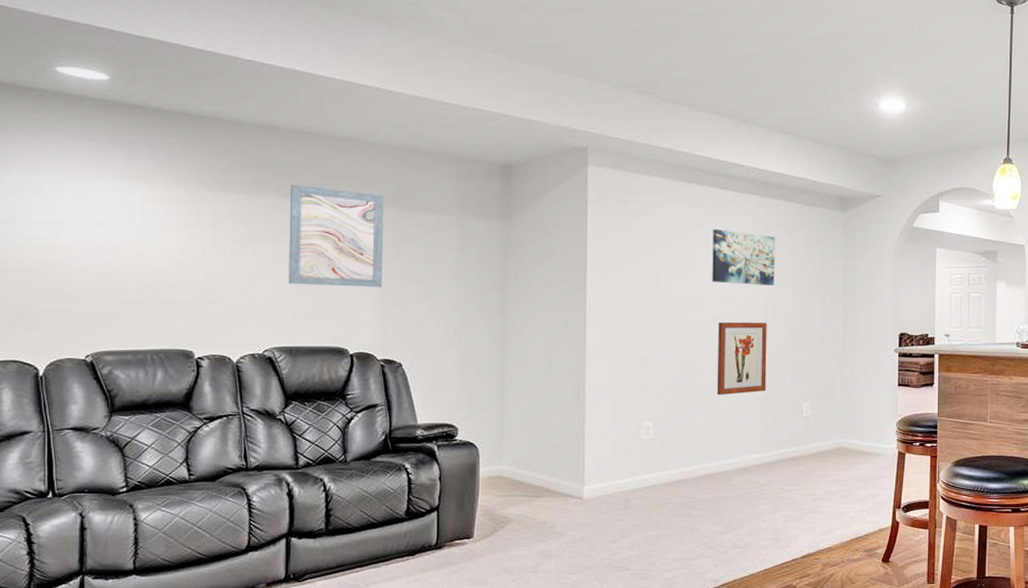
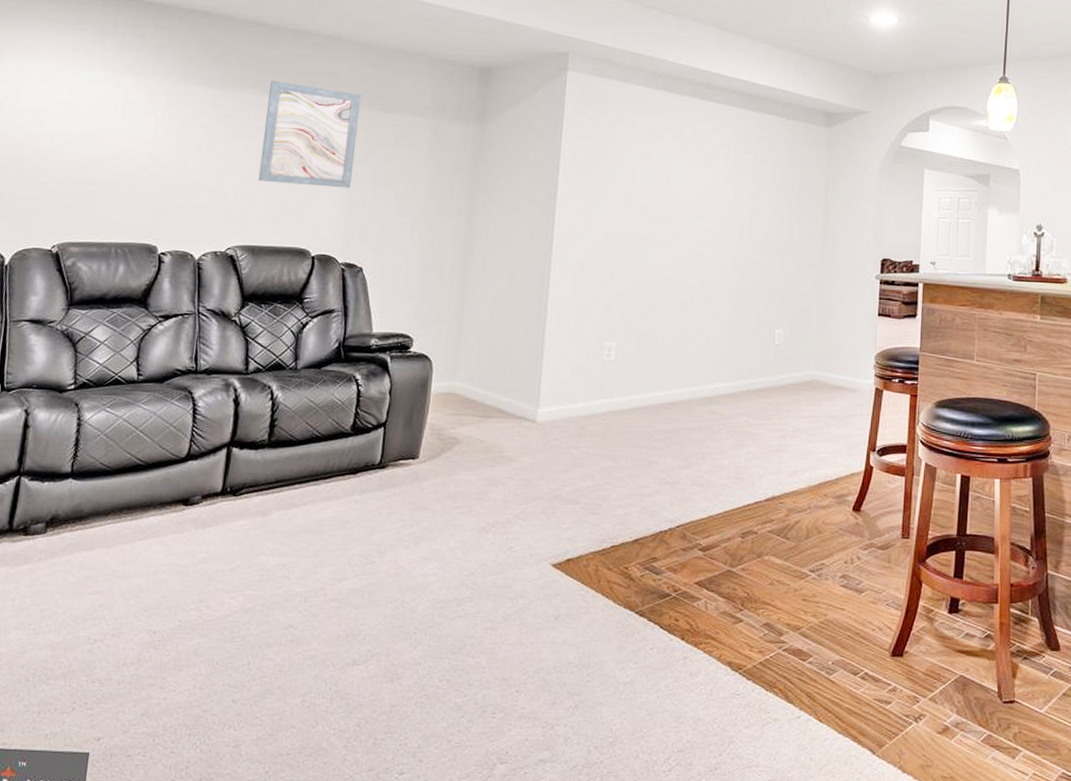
wall art: present [712,229,775,285] -> none [687,141,755,202]
wall art: present [716,322,767,396] -> none [684,239,742,318]

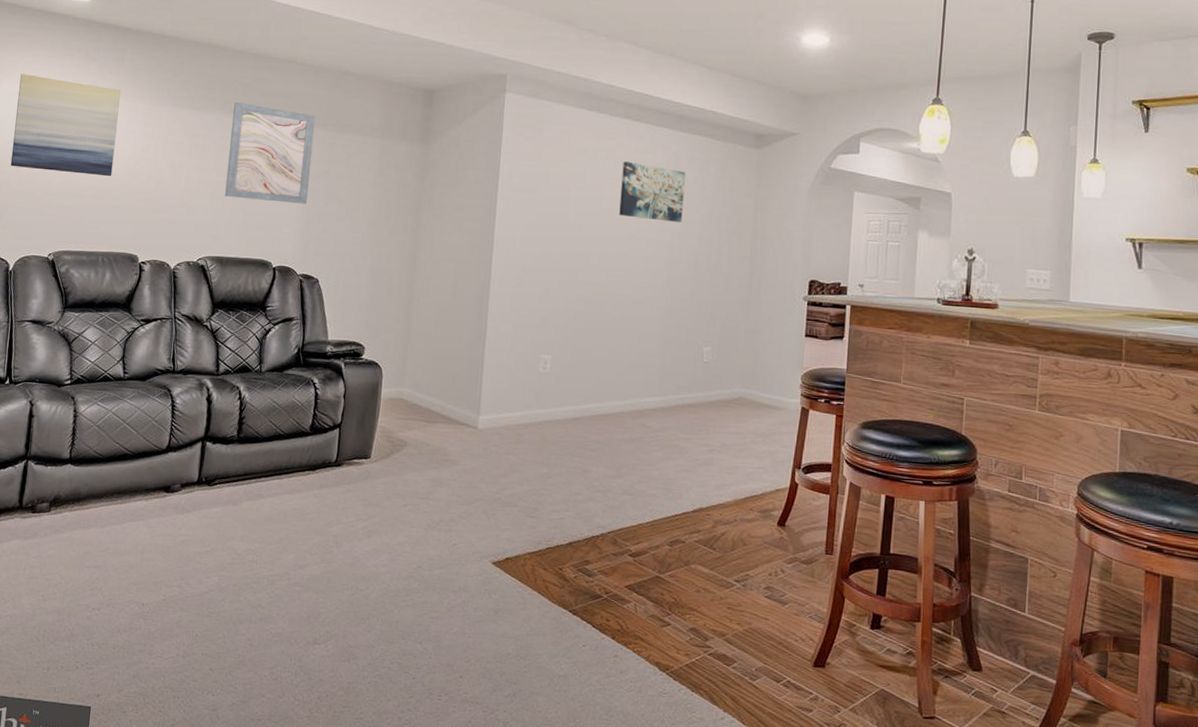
wall art: none [9,50,142,161] -> present [10,74,121,177]
wall art: none [687,141,755,202] -> present [619,162,686,222]

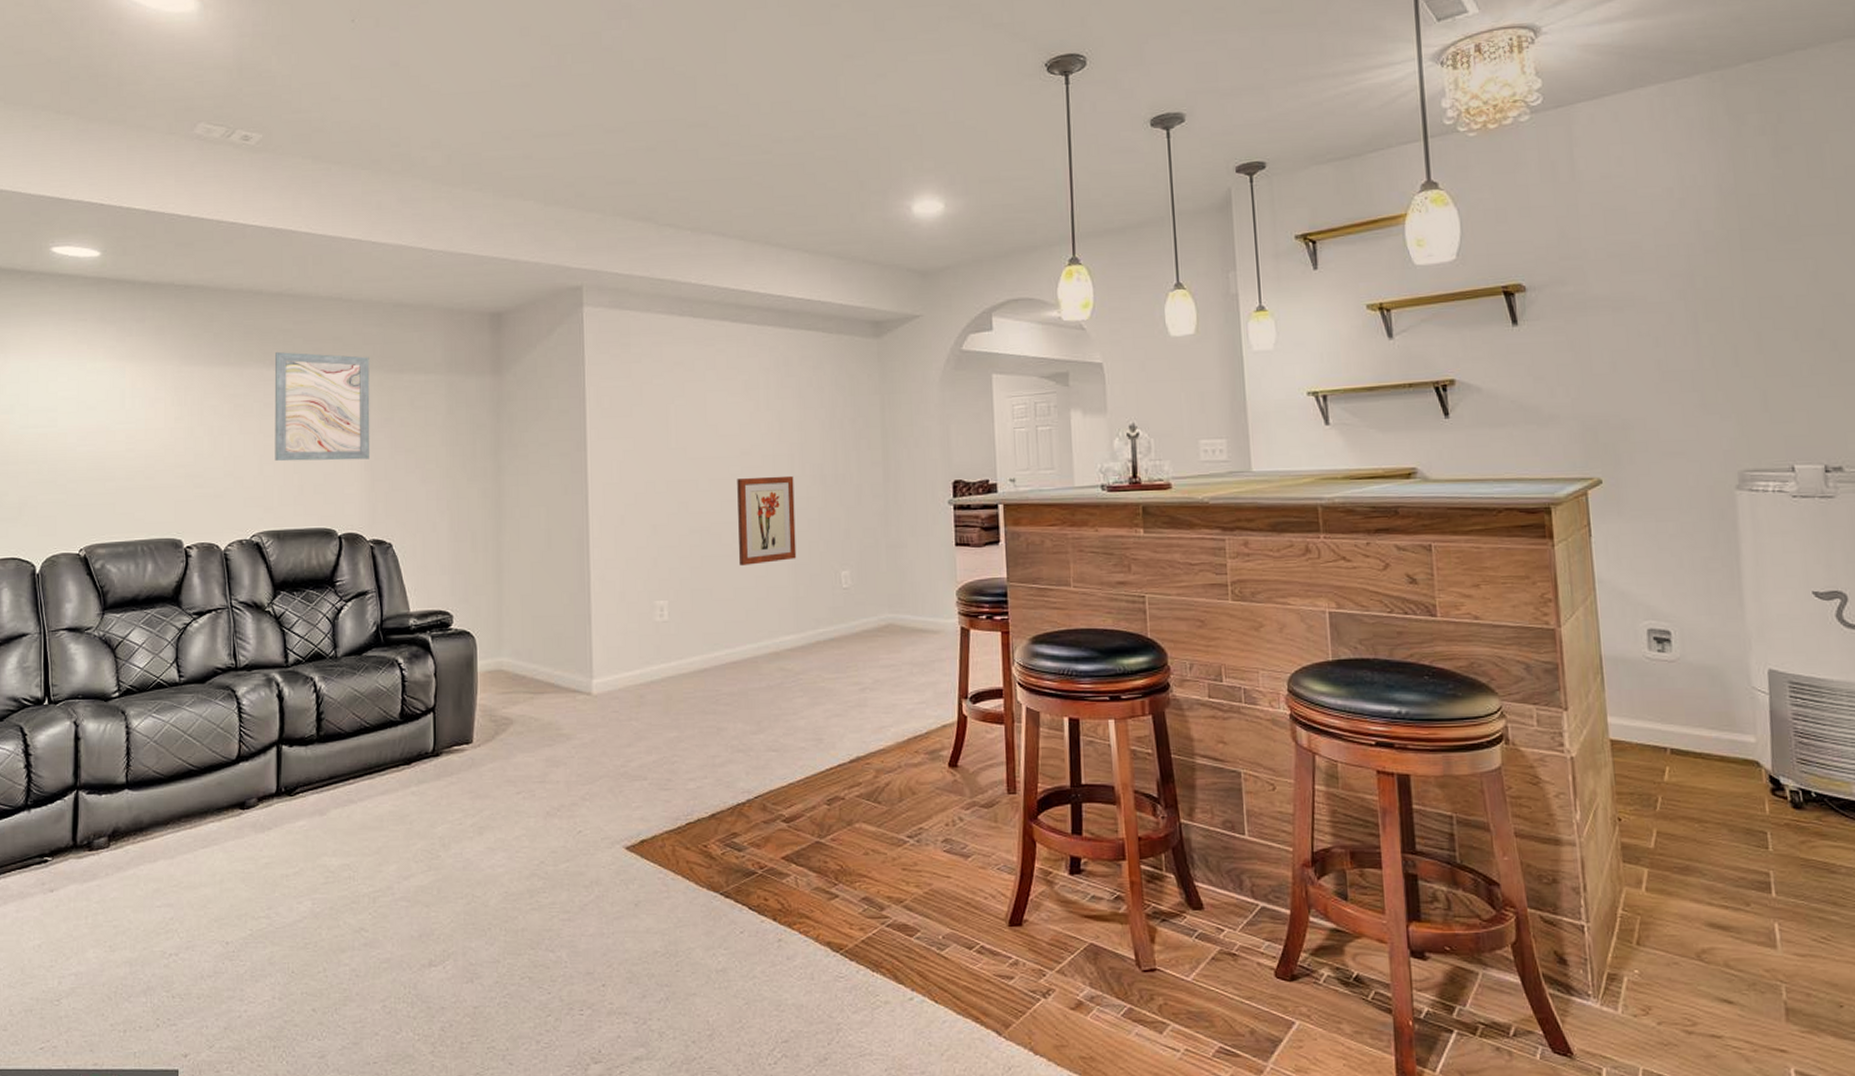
wall art: present [10,74,121,177] -> none [26,347,145,455]
wall art: none [616,257,672,334] -> present [737,475,797,567]
wall art: present [619,162,686,222] -> none [725,369,800,433]

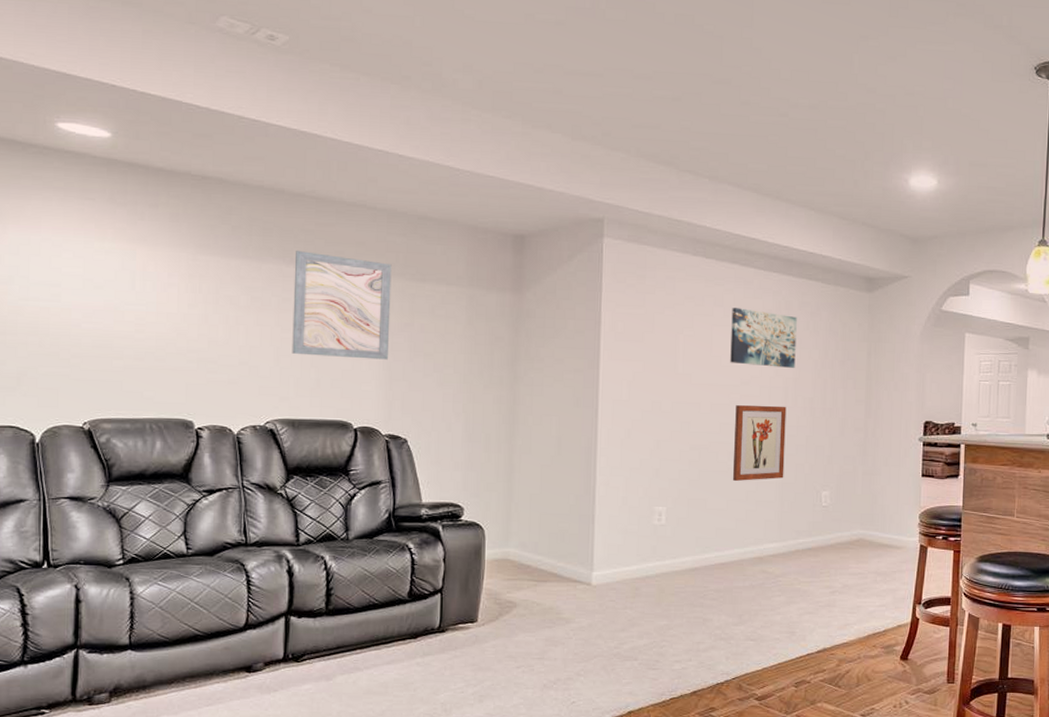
wall art: none [725,369,800,433] -> present [730,308,797,368]

